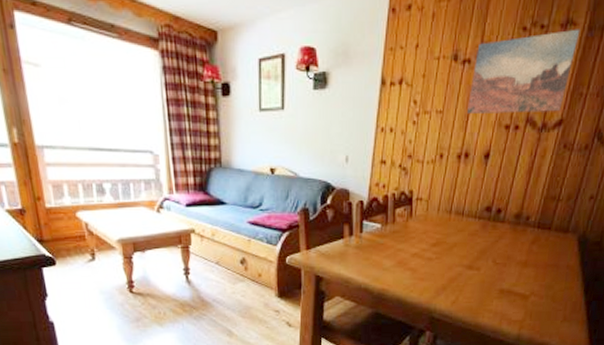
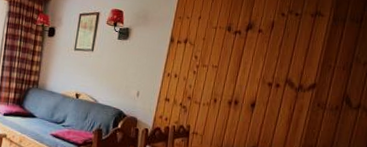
wall art: present [467,29,580,113] -> none [237,18,327,77]

